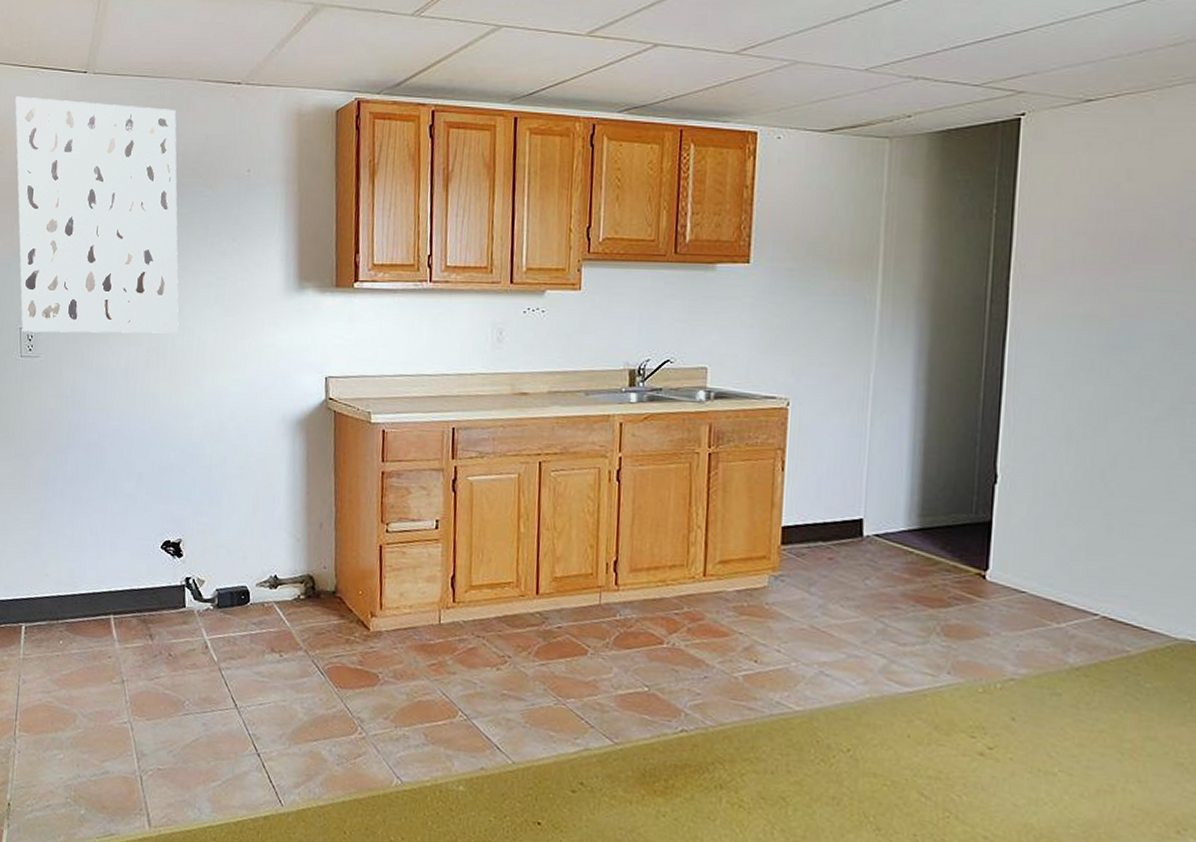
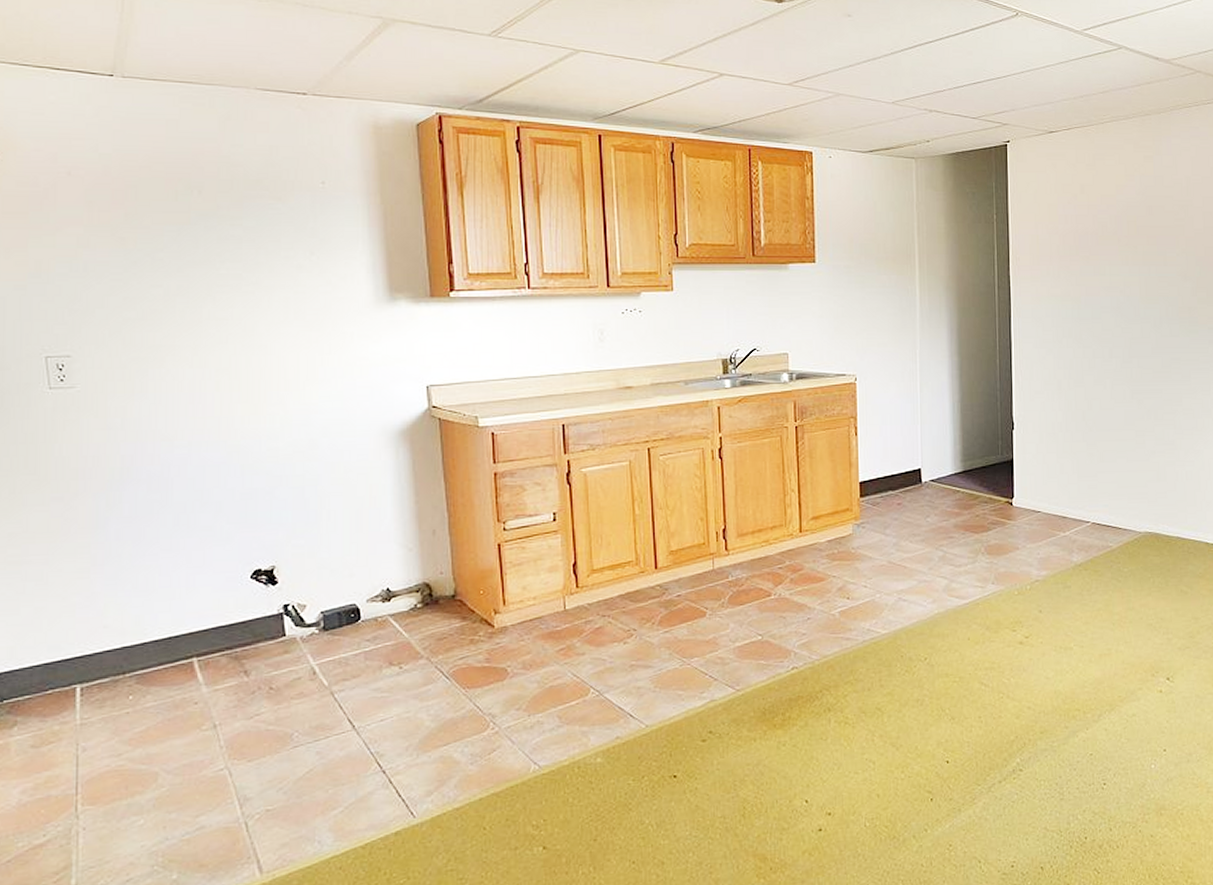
wall art: present [15,96,179,334] -> none [18,98,253,361]

